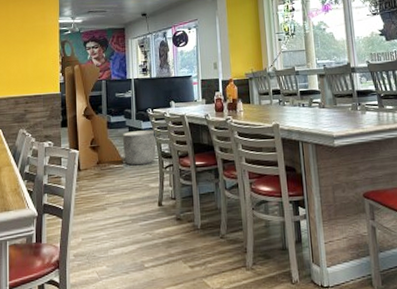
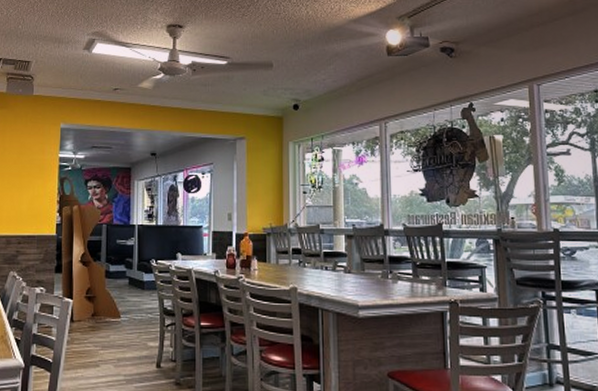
planter: present [122,130,156,166] -> none [121,283,159,321]

